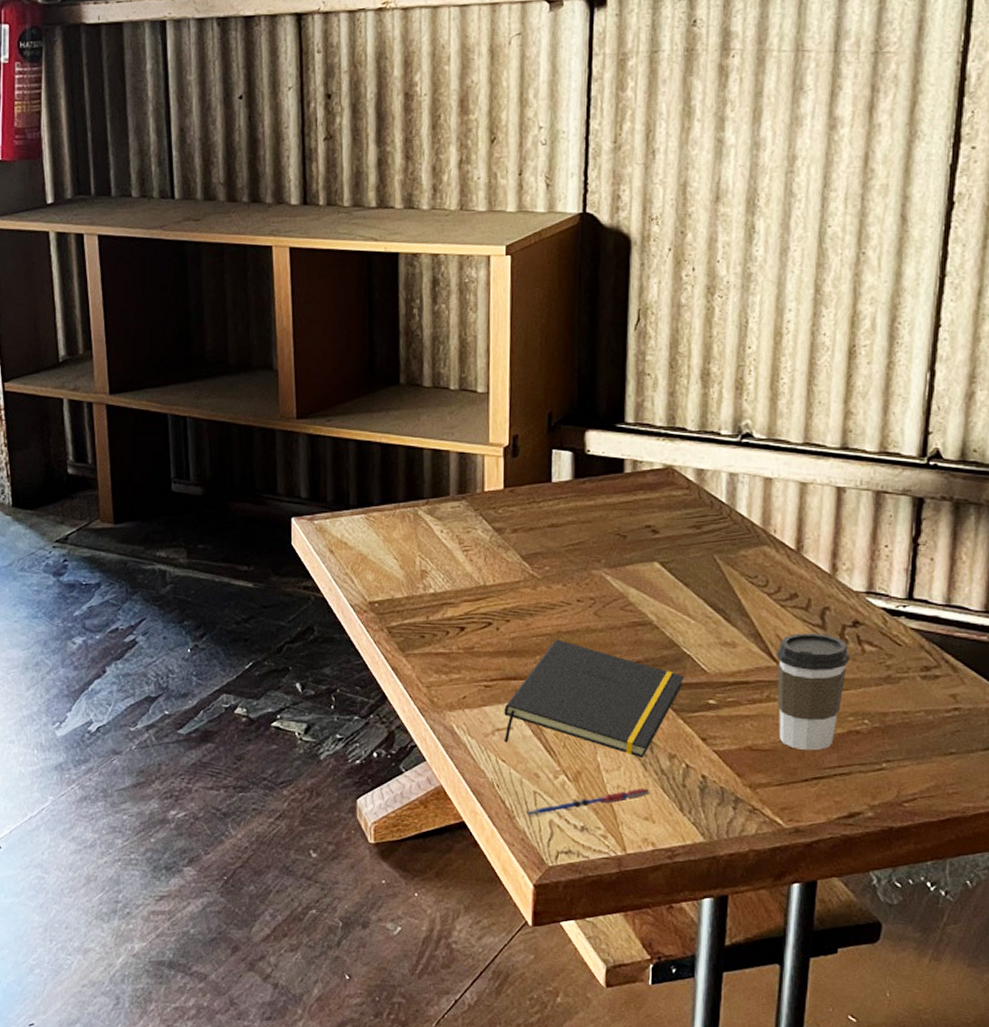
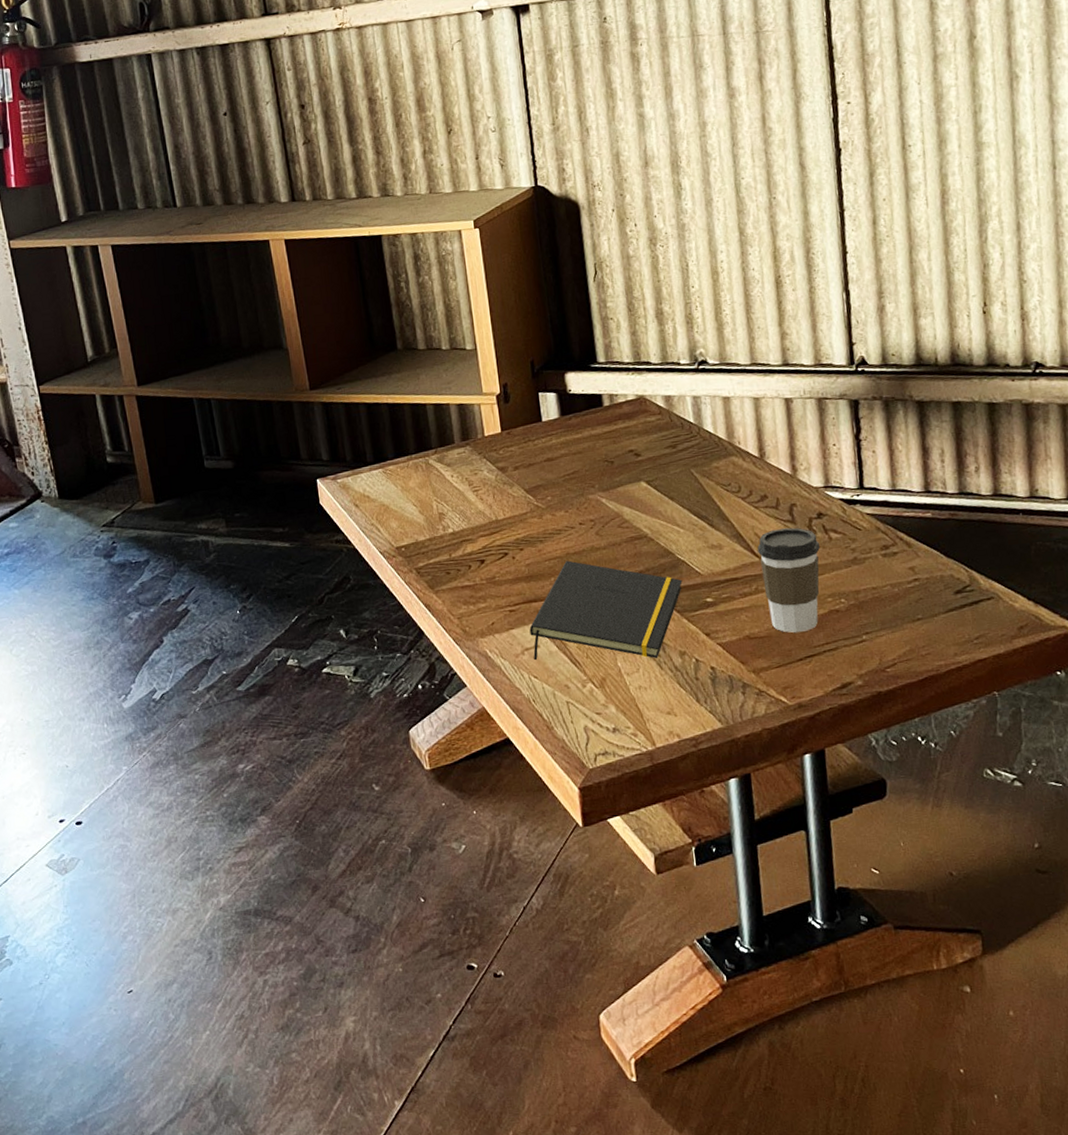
pen: present [525,788,650,817] -> none [561,685,669,725]

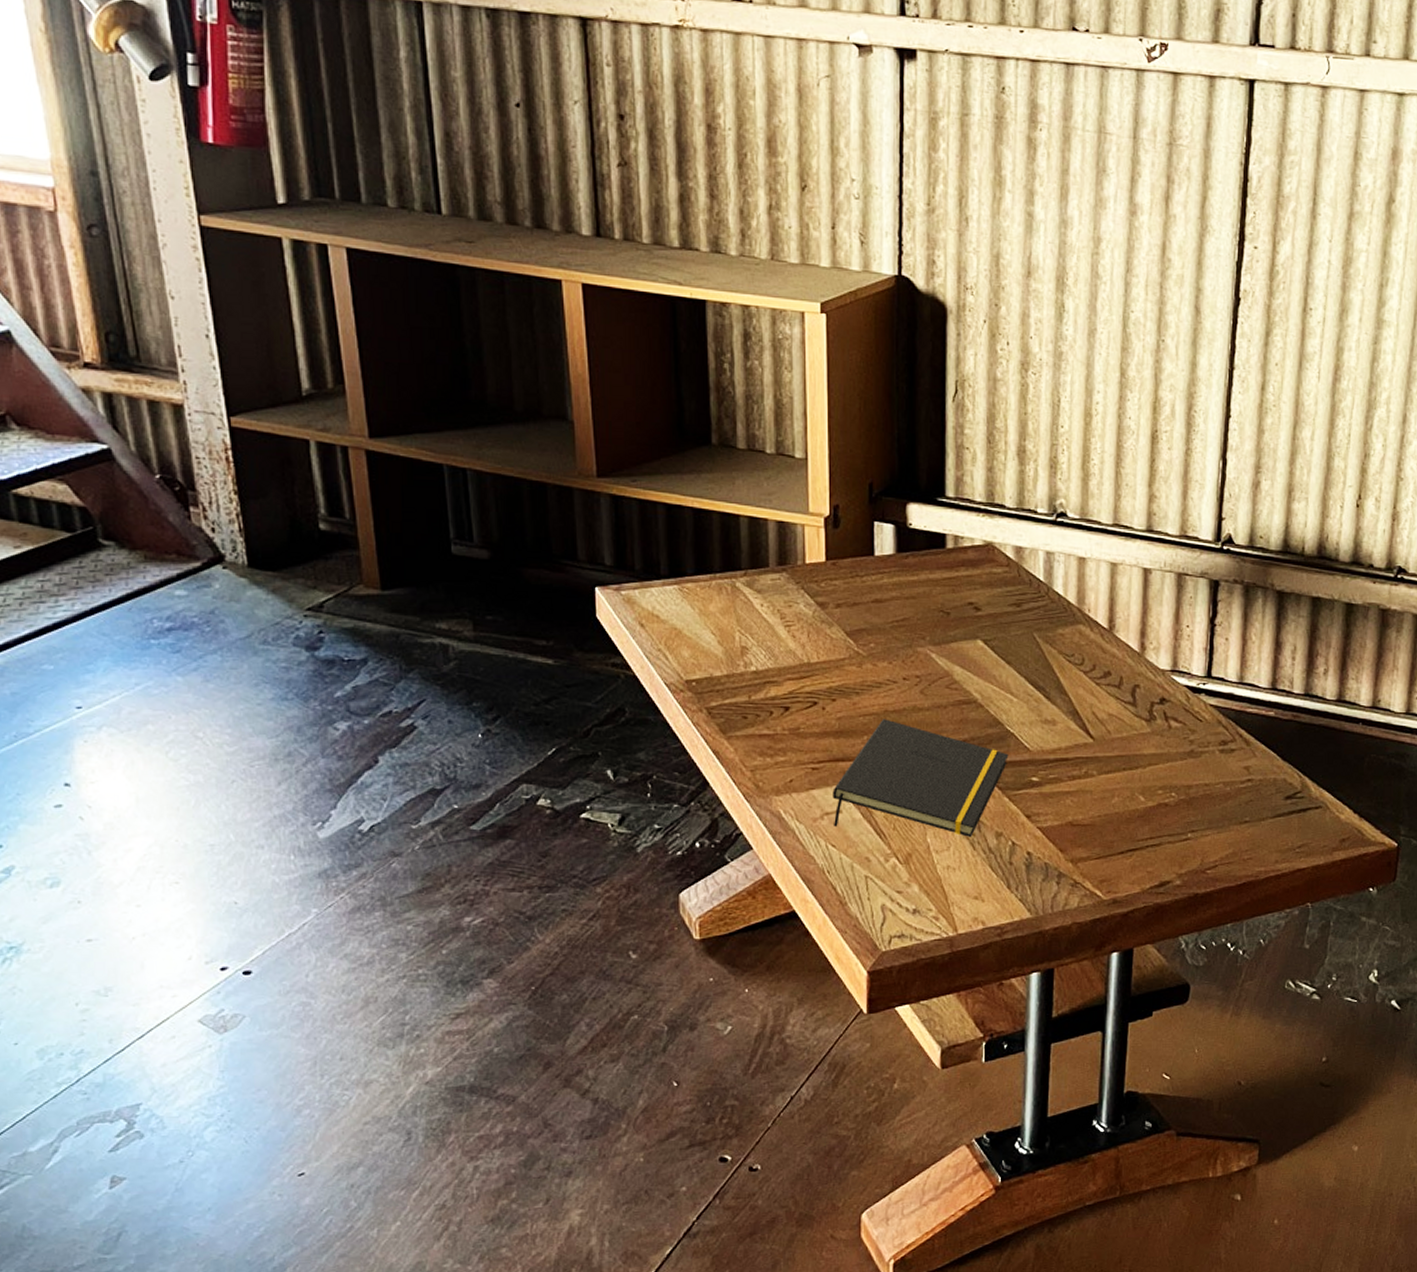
coffee cup: present [757,527,820,633] -> none [1093,710,1158,824]

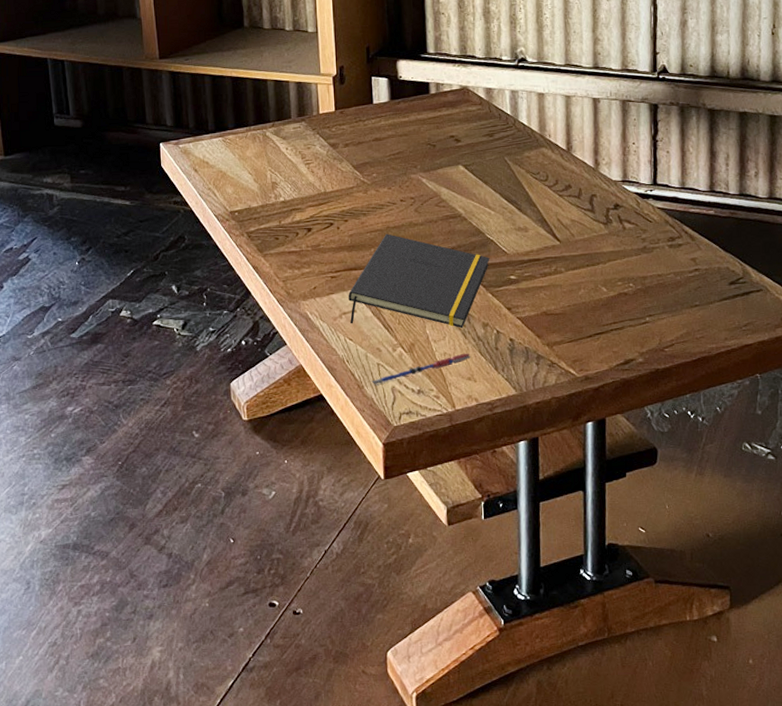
pen: none [857,867,979,902] -> present [371,353,471,385]

